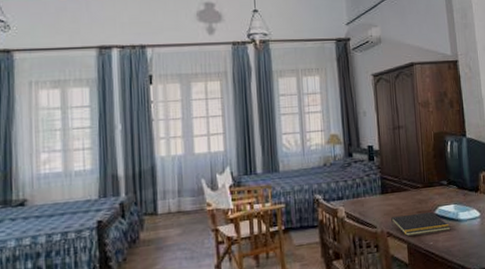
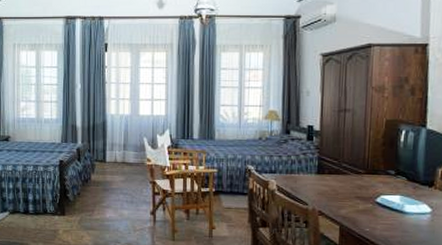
notepad: present [390,212,451,236] -> none [323,198,393,220]

